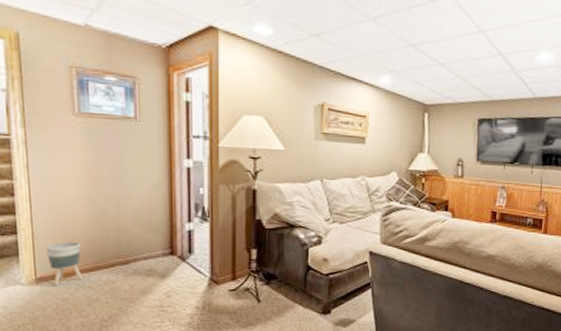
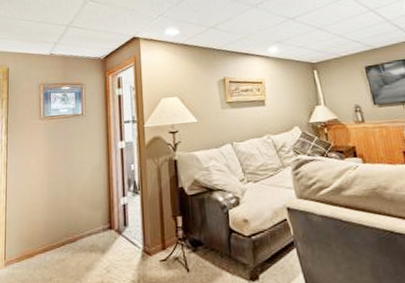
planter: present [45,241,83,286] -> none [13,224,40,268]

